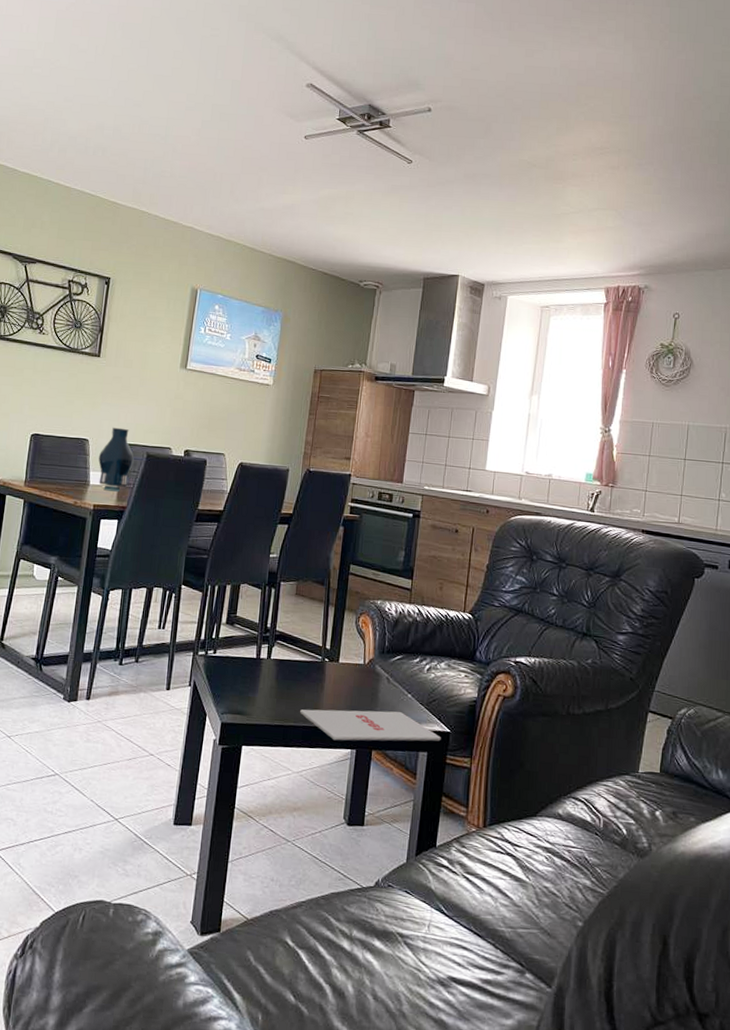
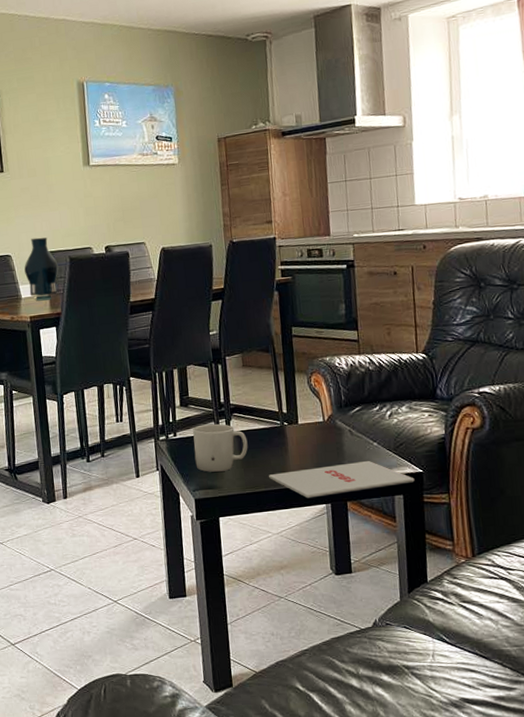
mug: none [229,646,286,699] -> present [193,423,248,472]

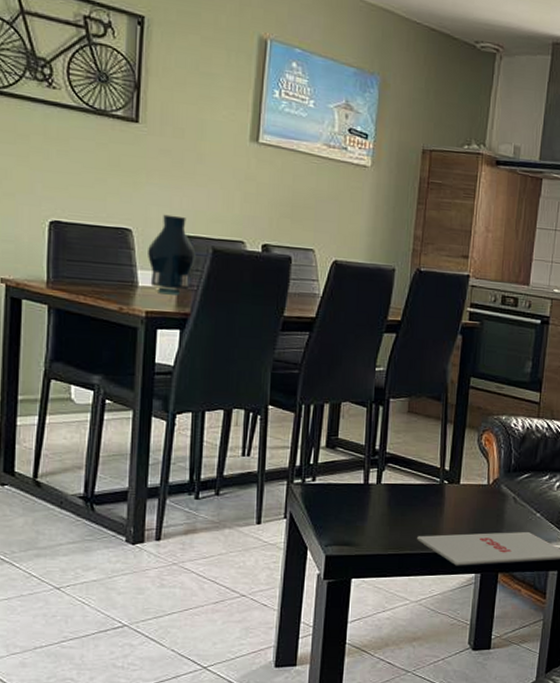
mug: present [193,423,248,472] -> none [333,471,399,527]

